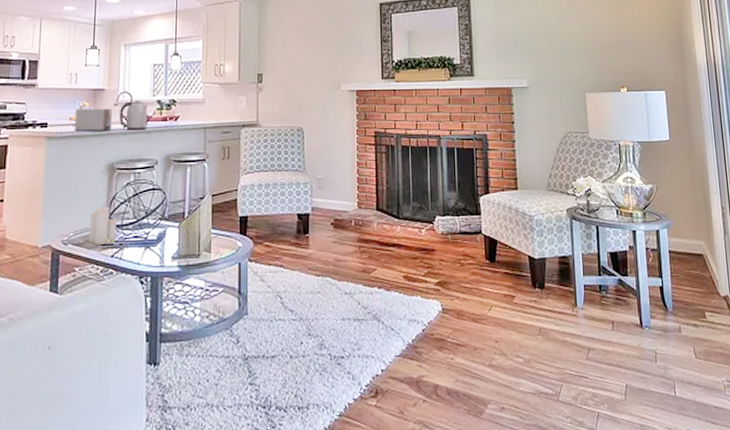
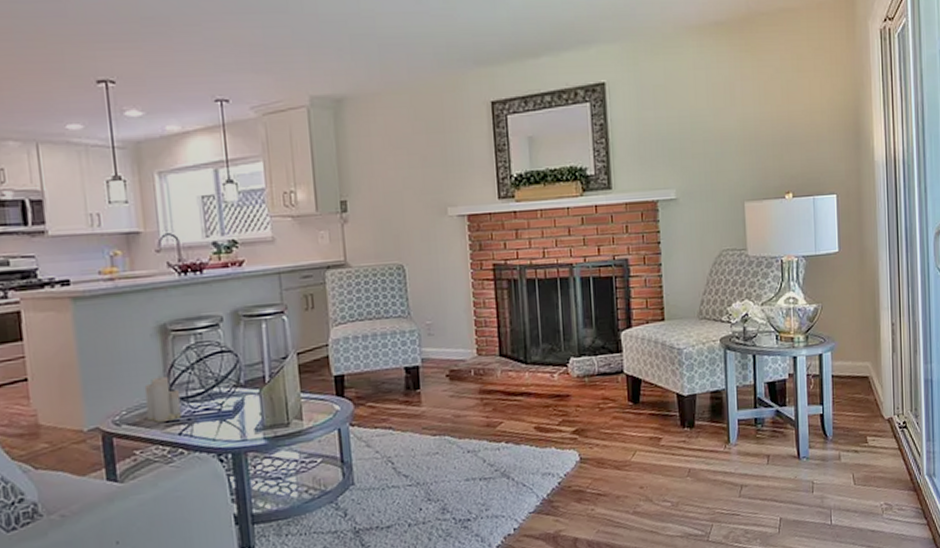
toaster: present [75,108,113,133] -> none [105,256,157,289]
kettle: present [119,101,148,132] -> none [164,244,204,284]

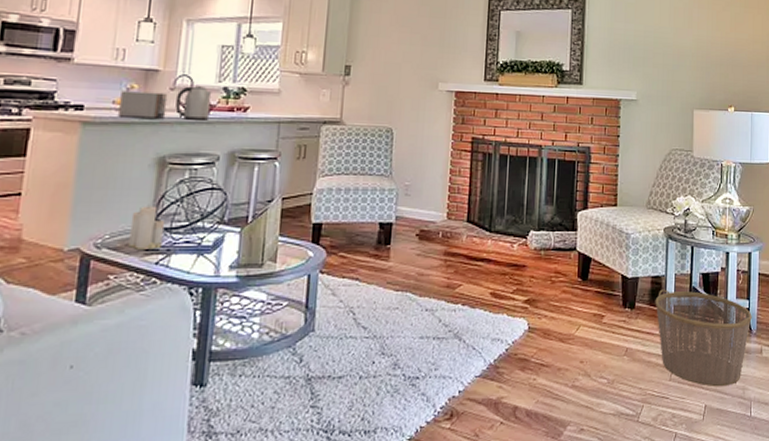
toaster: none [105,256,157,289] -> present [118,91,168,120]
kettle: none [164,244,204,284] -> present [175,86,212,122]
basket: none [716,402,827,499] -> present [655,289,752,386]

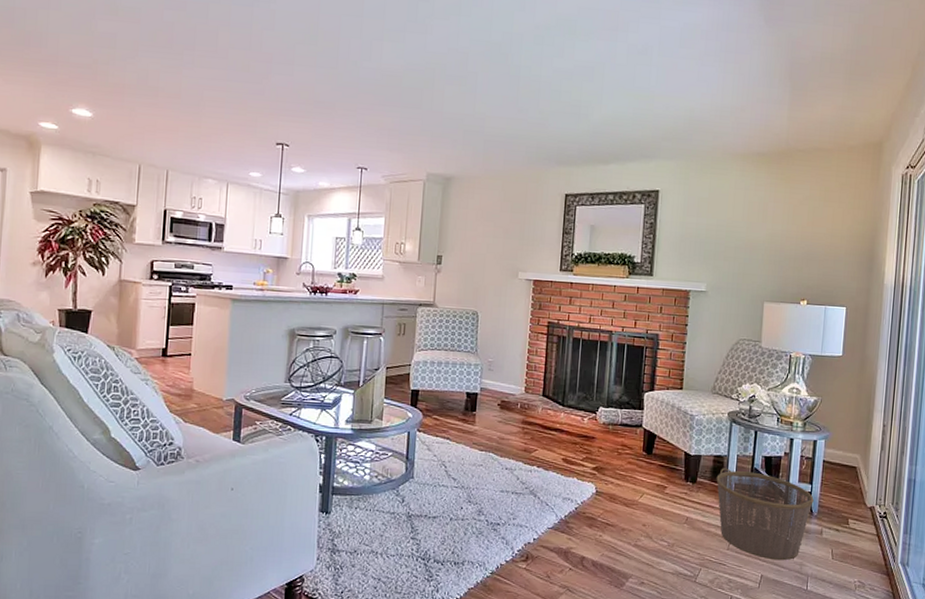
toaster: present [118,91,168,120] -> none [258,274,295,299]
candle: present [128,204,166,249] -> none [269,367,296,403]
kettle: present [175,86,212,122] -> none [301,271,329,301]

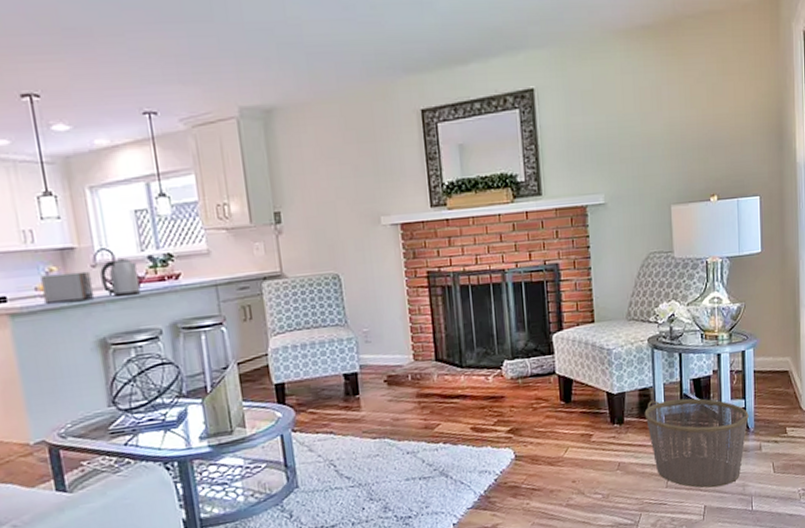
toaster: none [258,274,295,299] -> present [40,271,95,305]
kettle: none [301,271,329,301] -> present [100,258,140,298]

